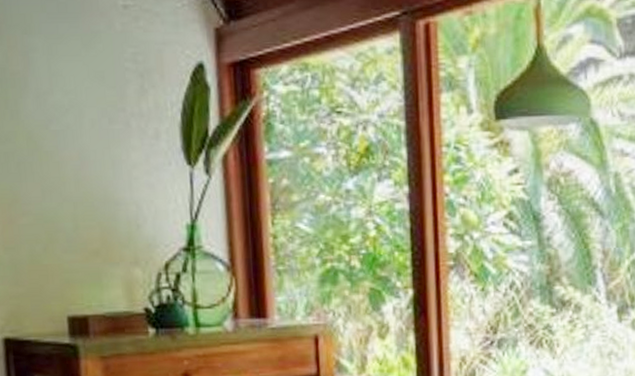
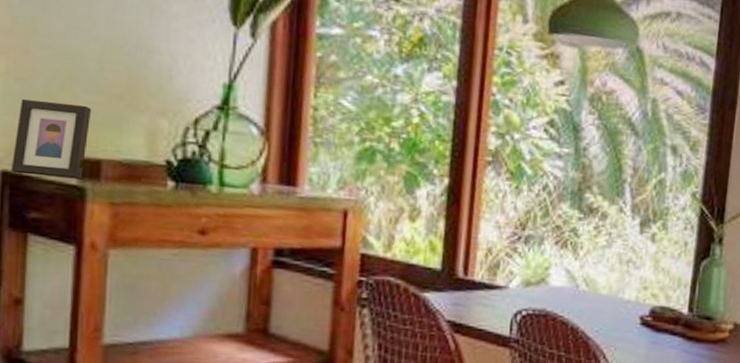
picture frame: none [11,266,74,339] -> present [10,99,92,180]

